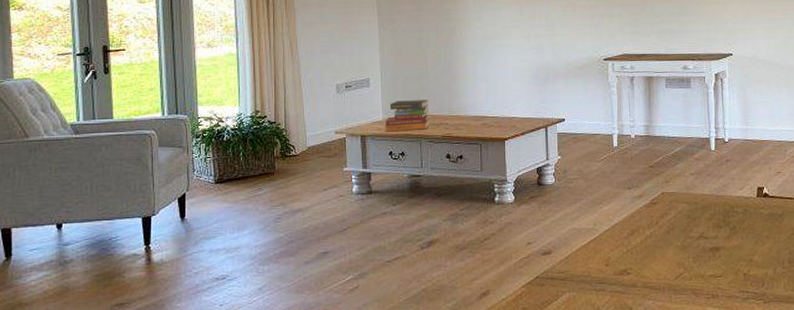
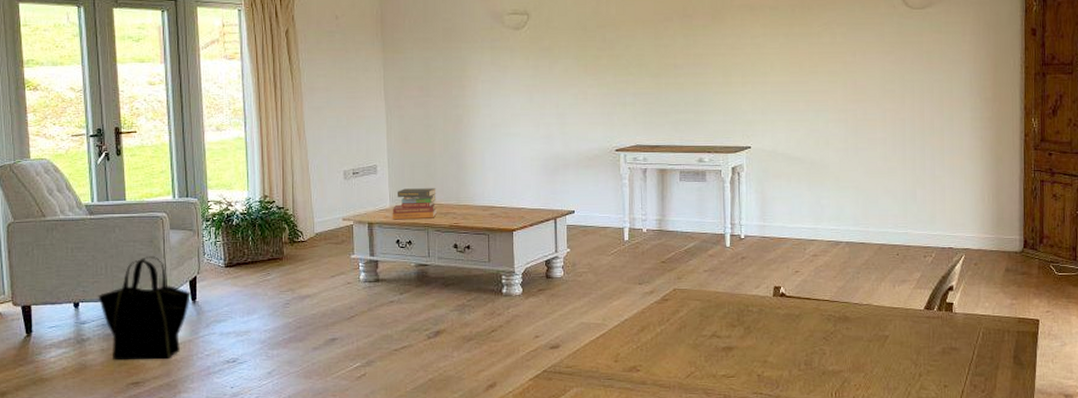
tote bag: none [82,173,179,281] -> present [98,255,191,359]

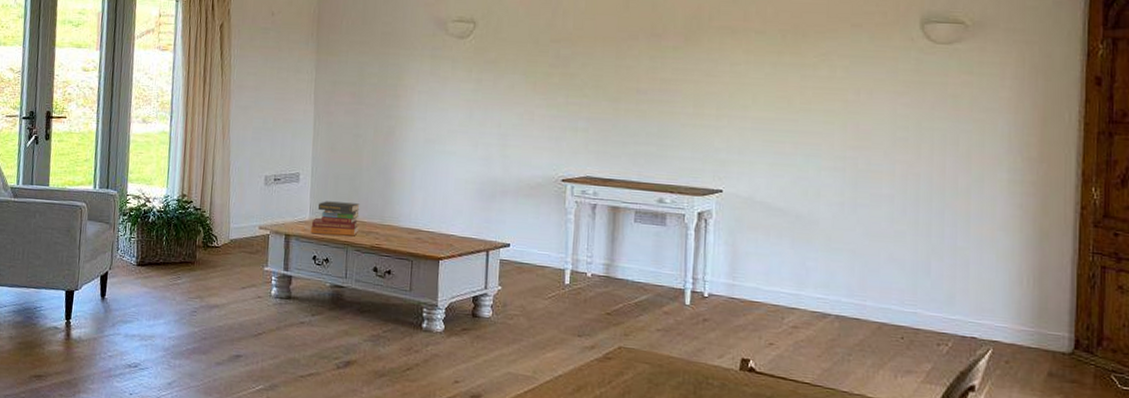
tote bag: present [98,255,191,359] -> none [12,245,101,355]

